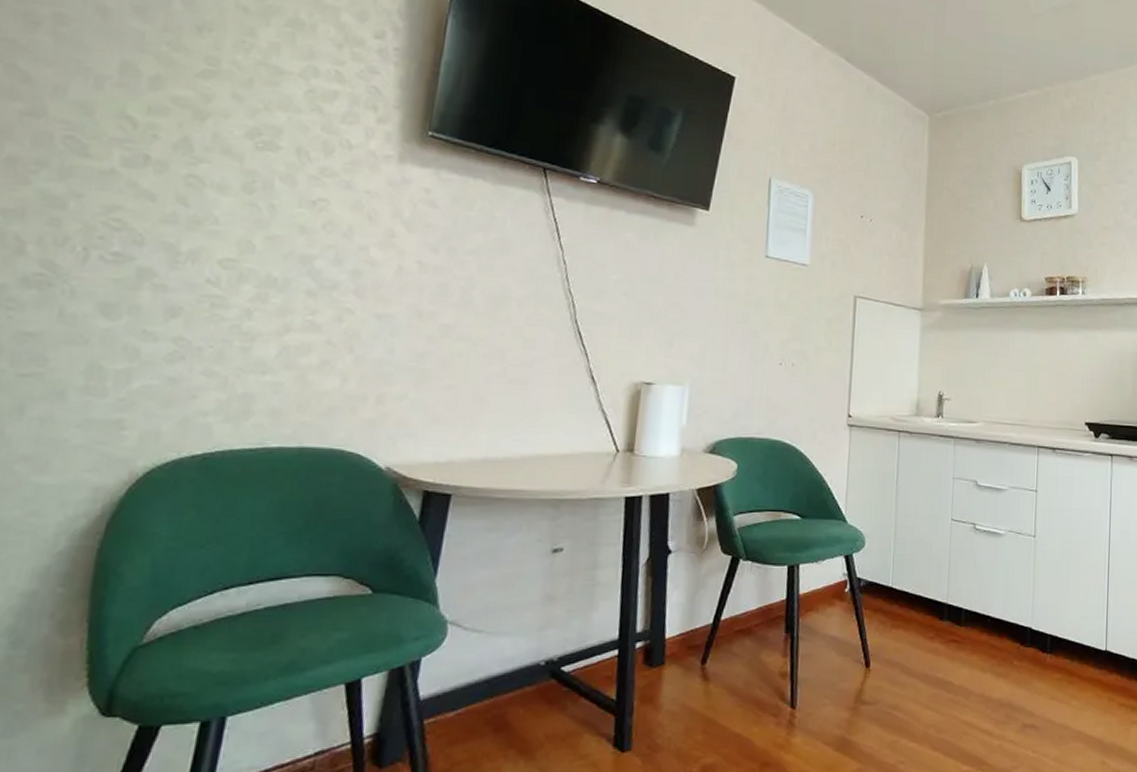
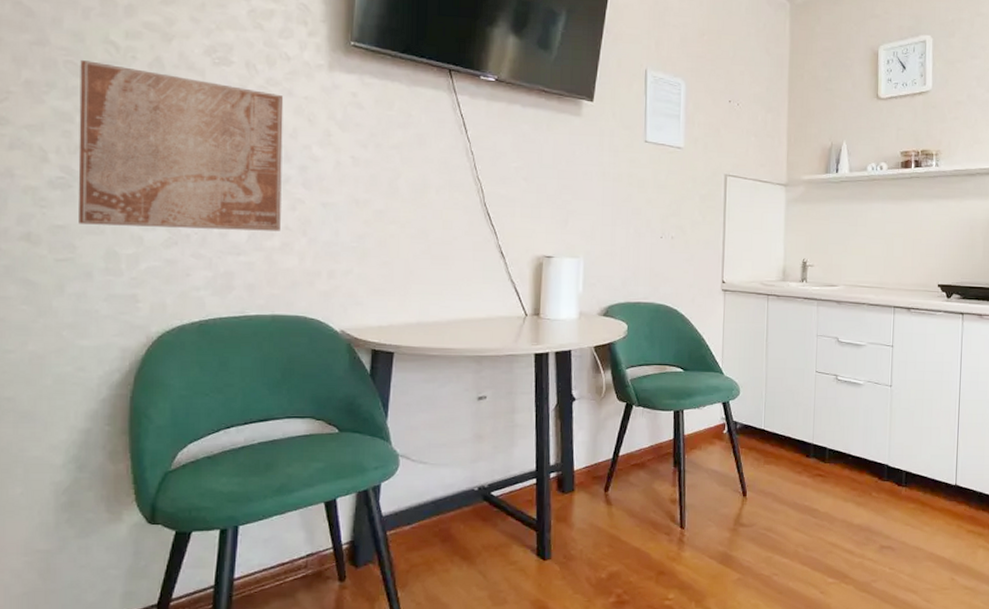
wall art: none [56,136,340,347] -> present [78,60,284,231]

